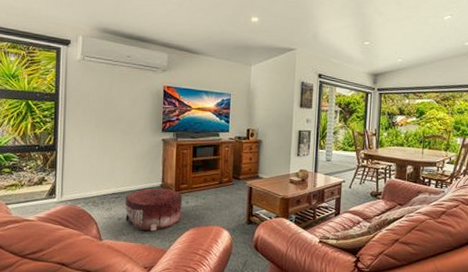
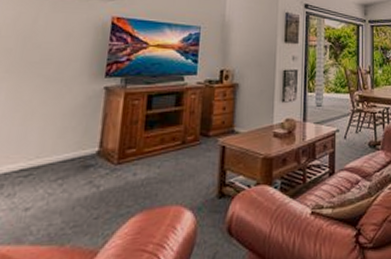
pouf: present [125,188,183,232] -> none [36,156,129,224]

